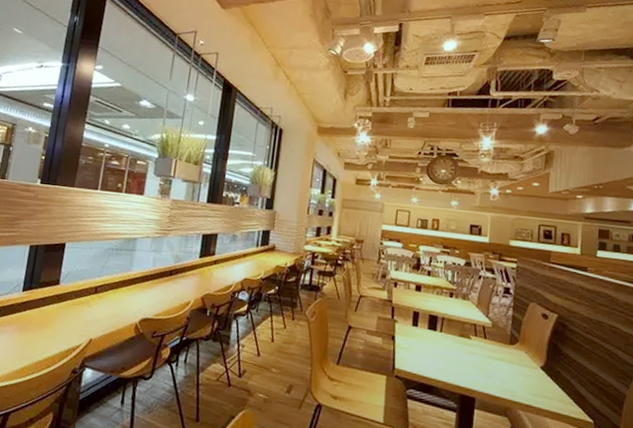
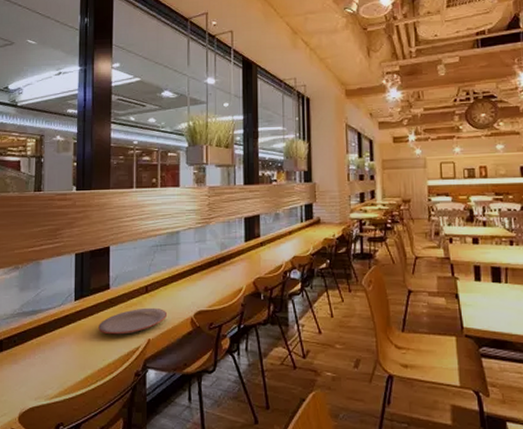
plate: none [42,307,113,332] -> present [98,307,168,335]

